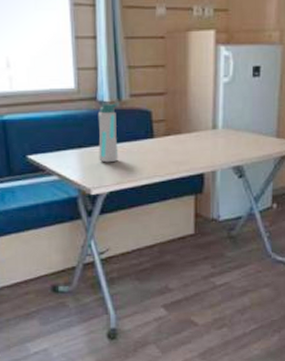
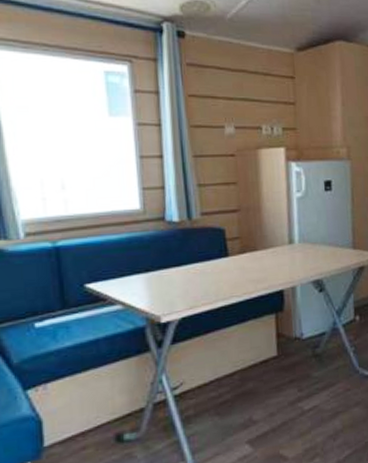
water bottle: present [97,103,120,163] -> none [166,222,191,287]

